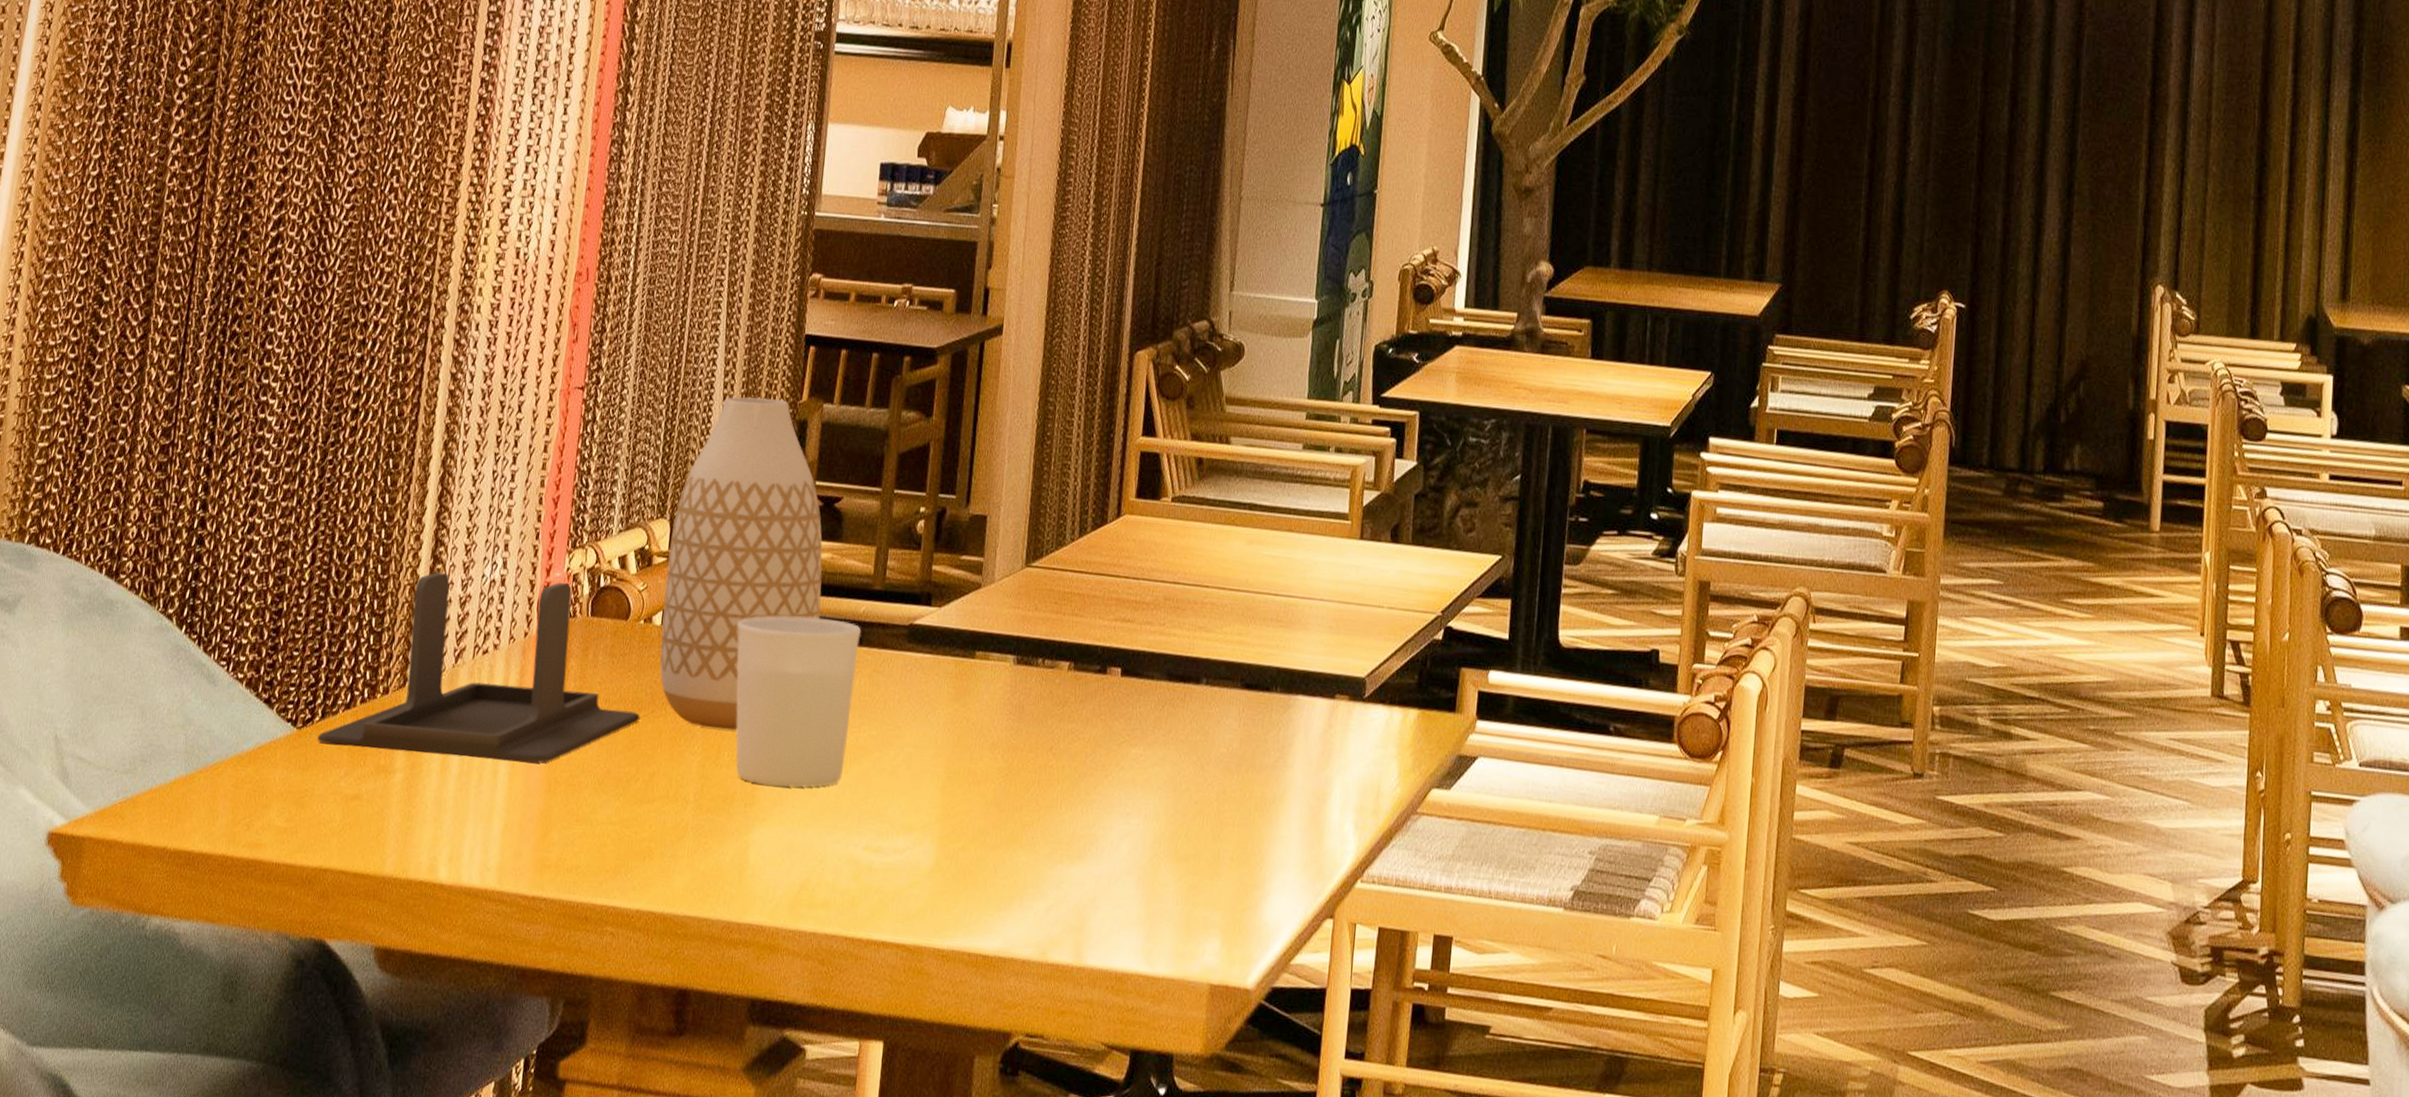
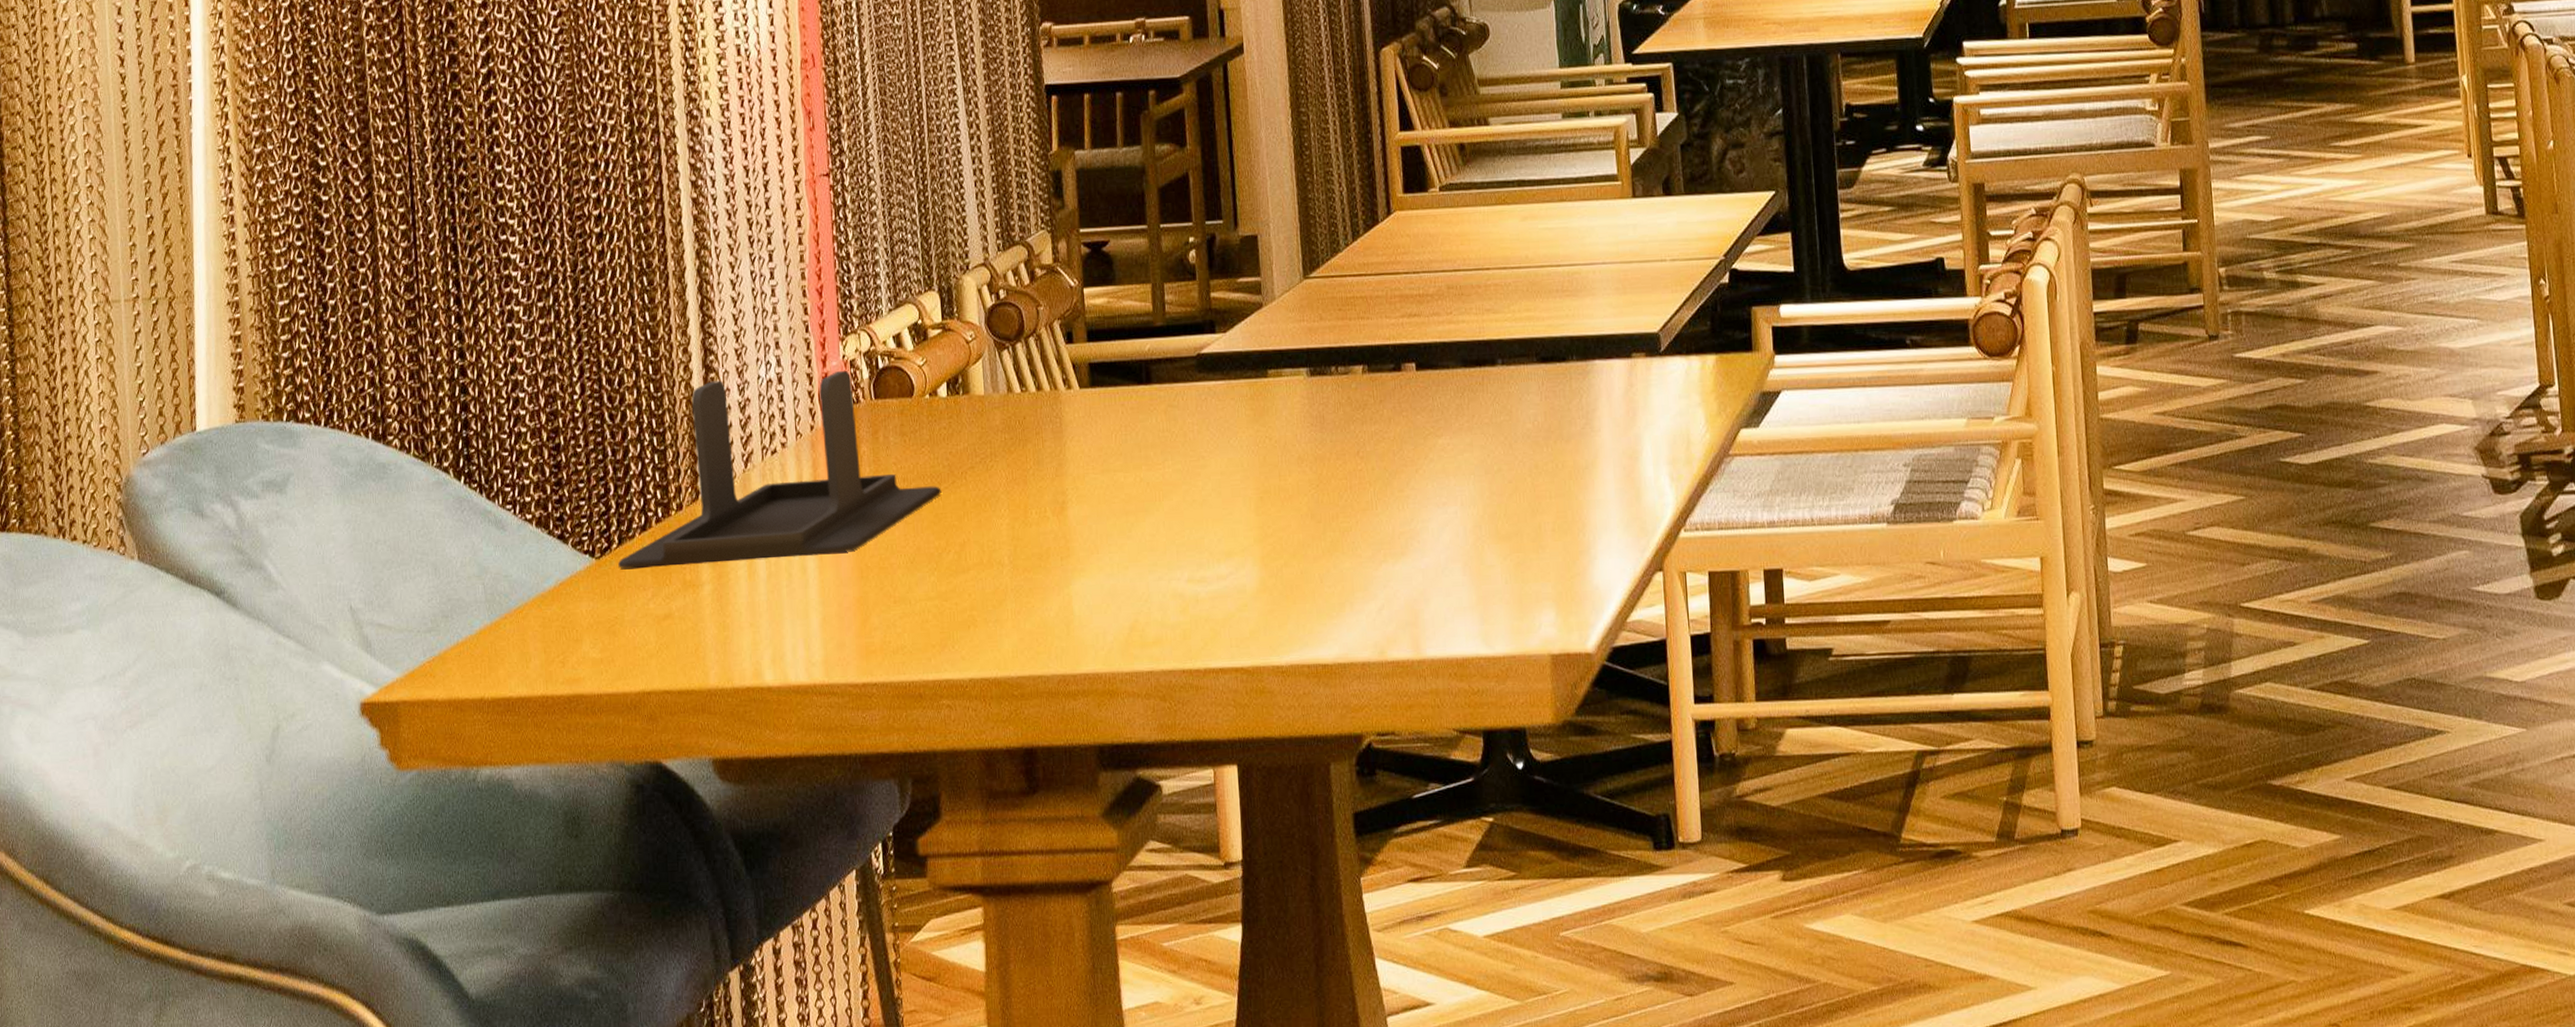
vase: present [660,397,823,730] -> none [942,153,1106,489]
candle holder: present [736,616,862,788] -> none [1023,361,1154,536]

